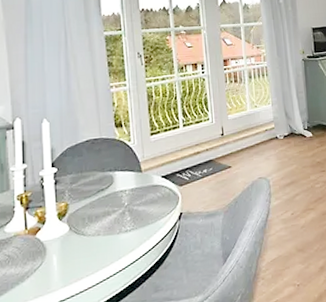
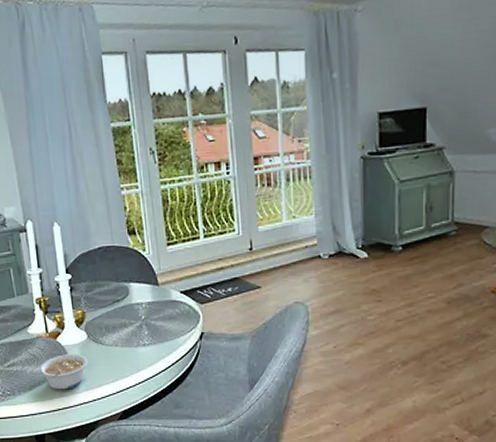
legume: none [12,248,68,291] -> present [38,354,88,390]

